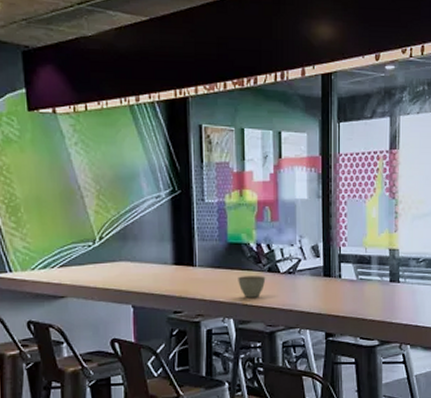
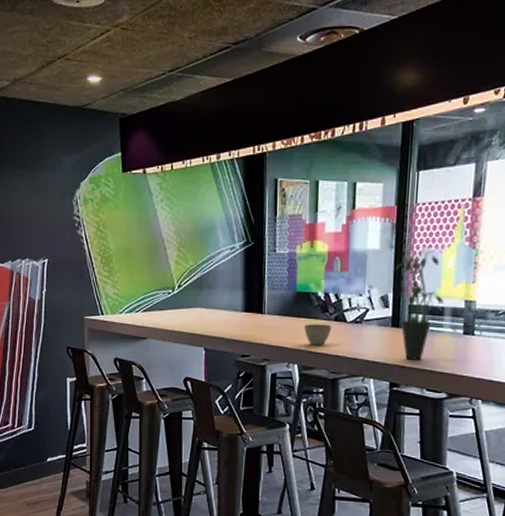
potted plant: none [323,200,370,309] -> present [394,250,444,360]

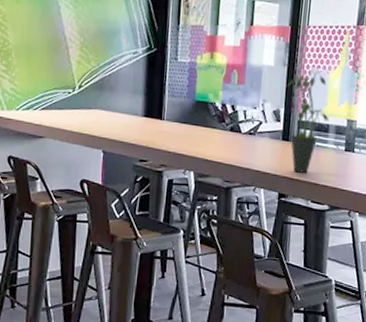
cup: present [304,324,332,345] -> none [201,132,228,154]

